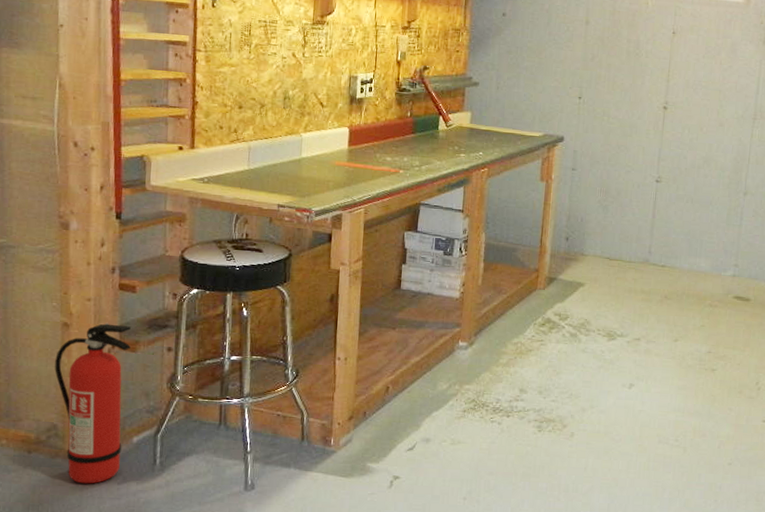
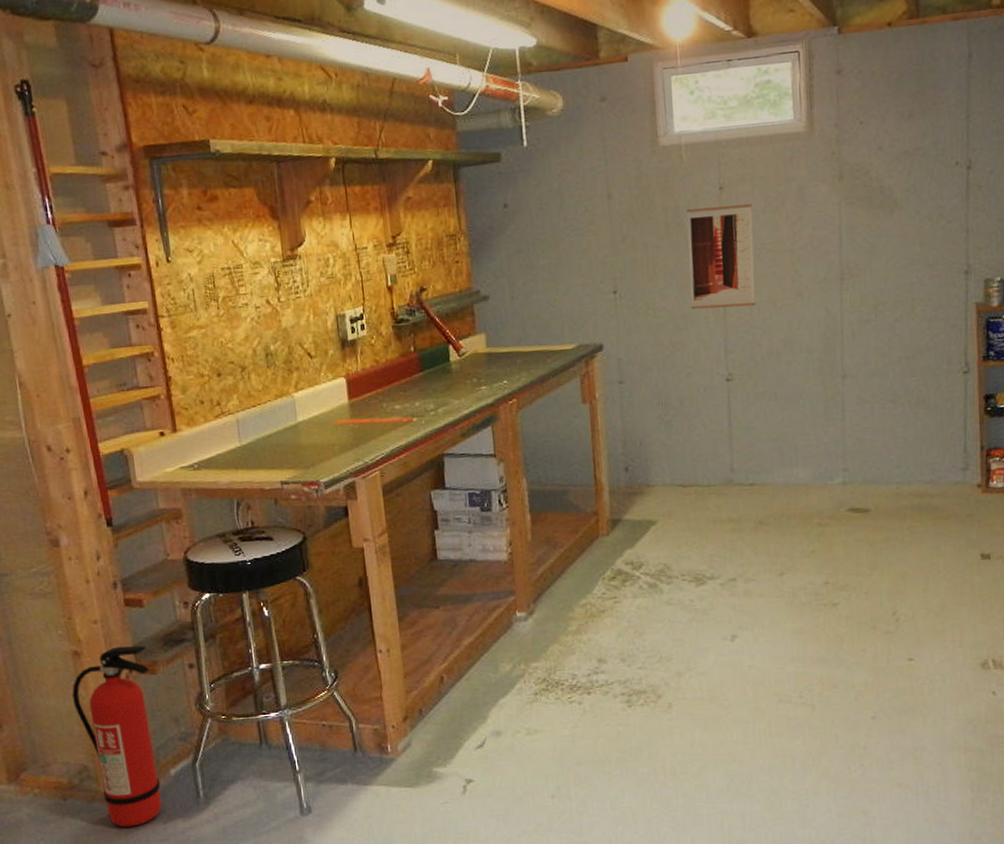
wall art: none [637,44,695,127] -> present [686,204,756,310]

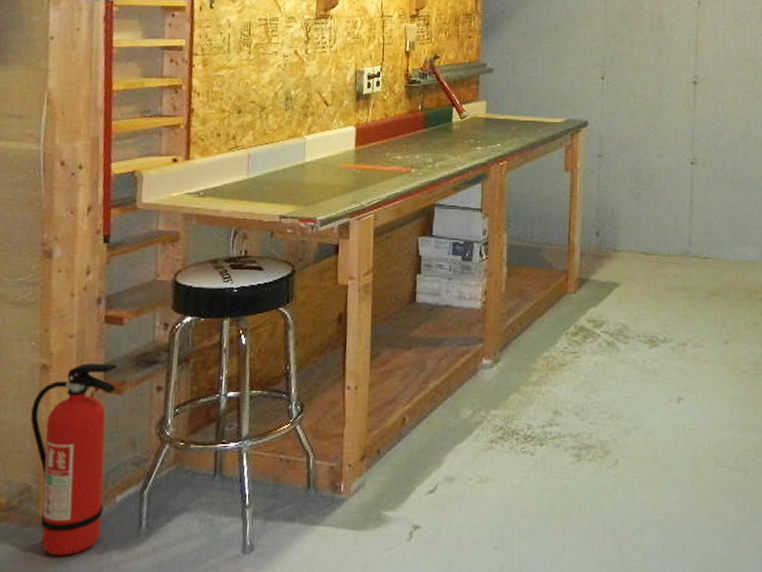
wall art: present [686,204,756,310] -> none [666,16,723,102]

